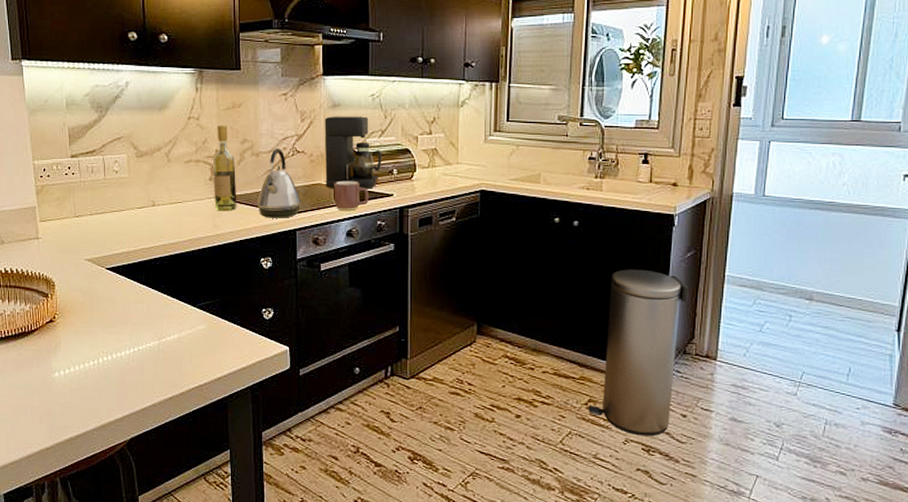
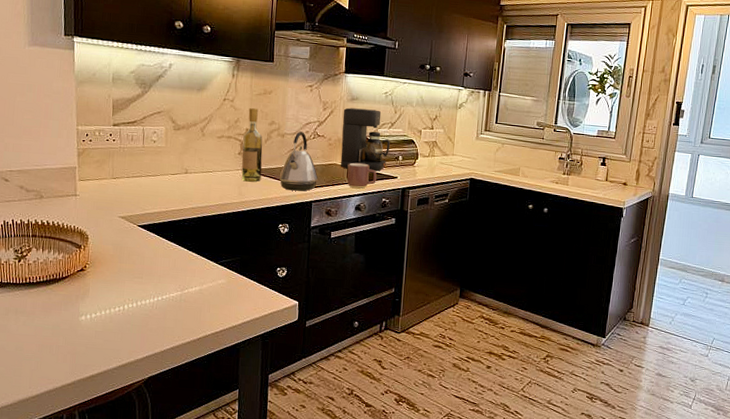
pedal bin: present [588,269,690,436] -> none [546,249,632,387]

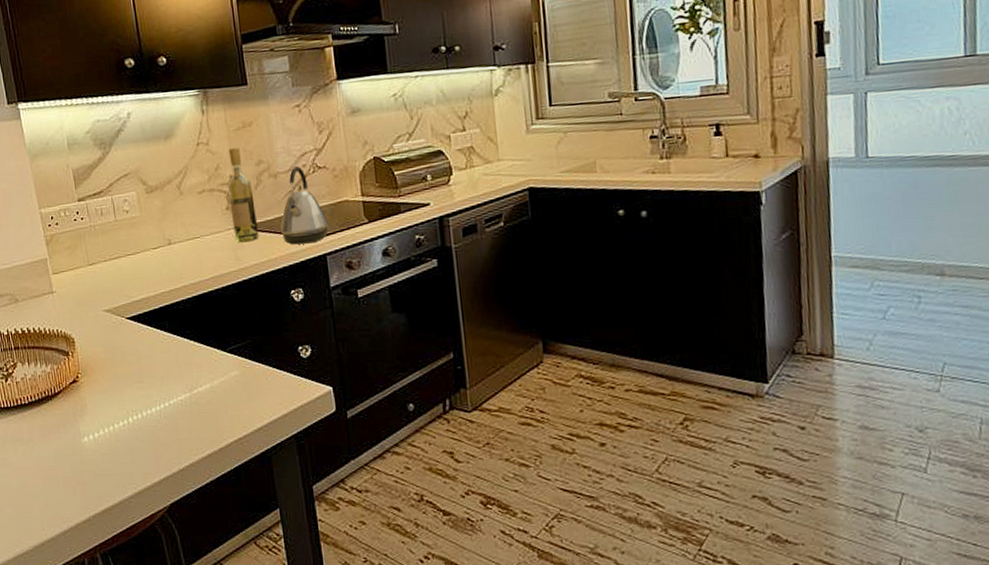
coffee maker: present [340,107,390,171] -> none [344,119,413,204]
mug: present [347,162,377,189] -> none [362,192,403,228]

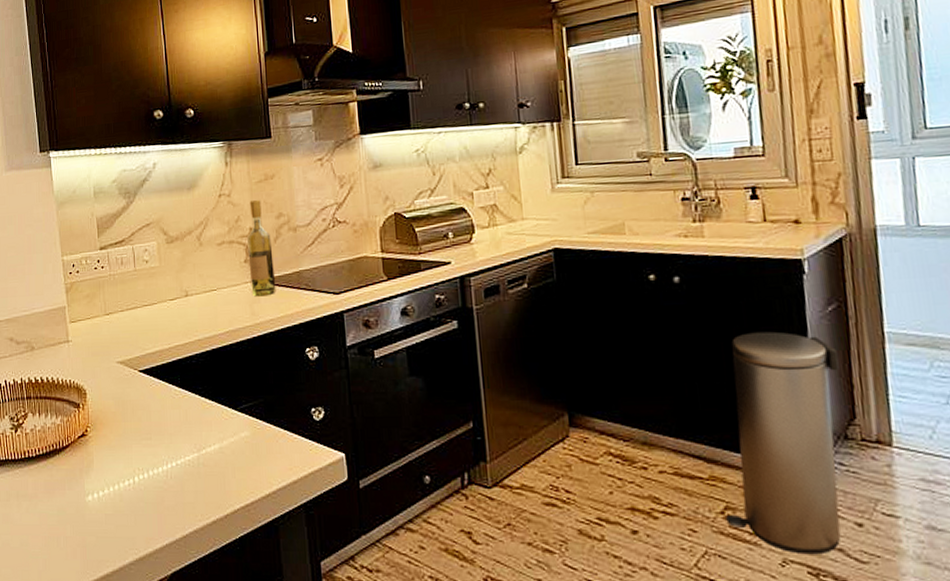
kettle: present [280,166,329,245] -> none [297,220,347,301]
pedal bin: none [684,259,790,456] -> present [726,331,841,555]

